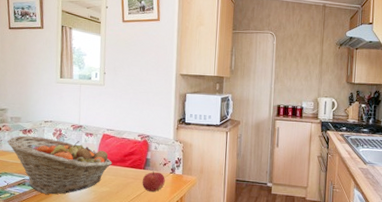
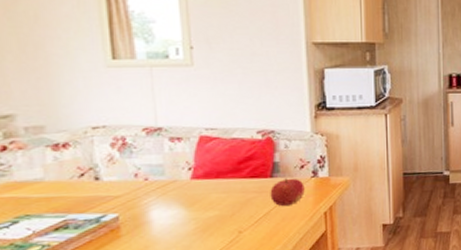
fruit basket: present [7,135,112,195] -> none [22,151,220,236]

